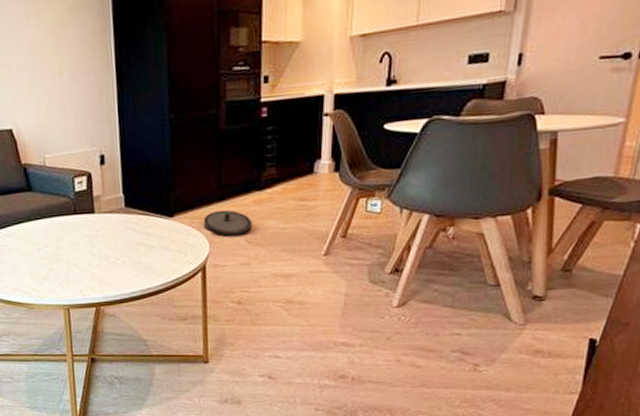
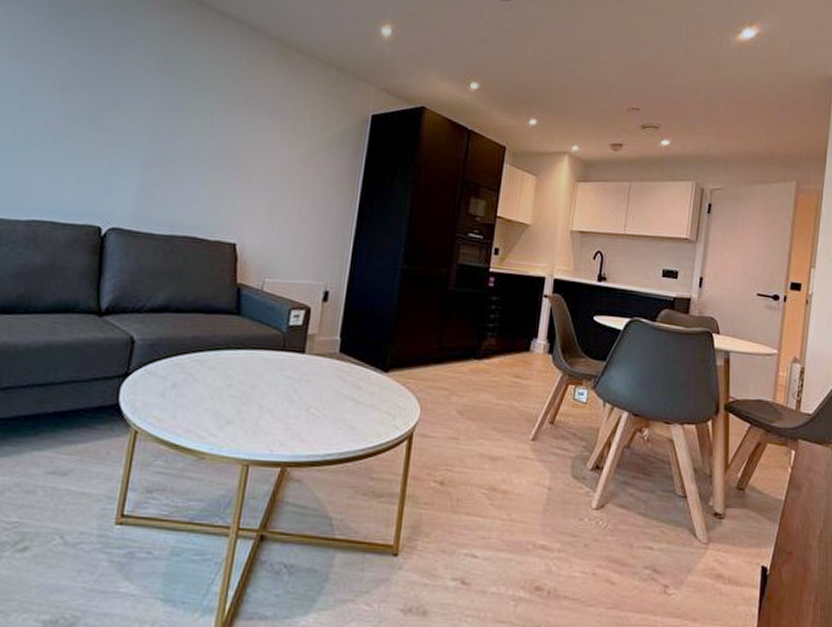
robot vacuum: present [203,210,252,238] -> none [417,373,467,406]

